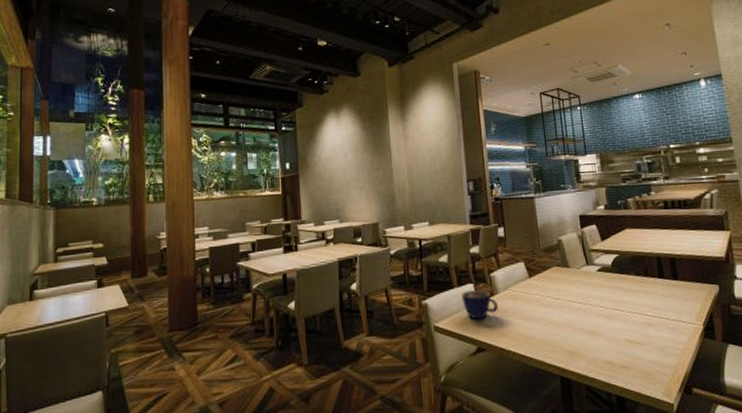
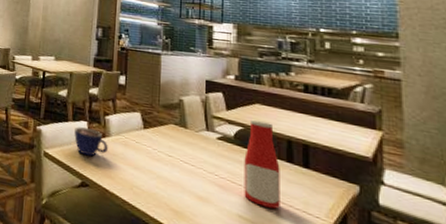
bottle: none [623,244,659,326] -> present [244,119,280,209]

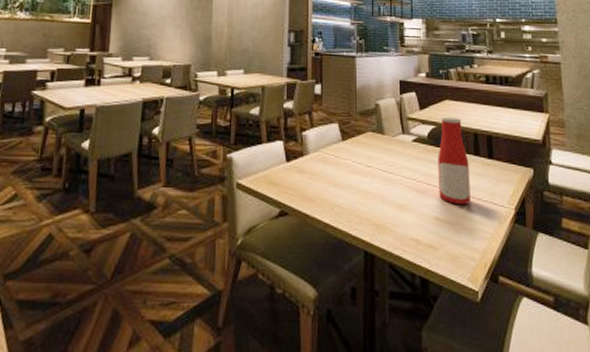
cup: present [74,127,108,157] -> none [270,148,306,180]

